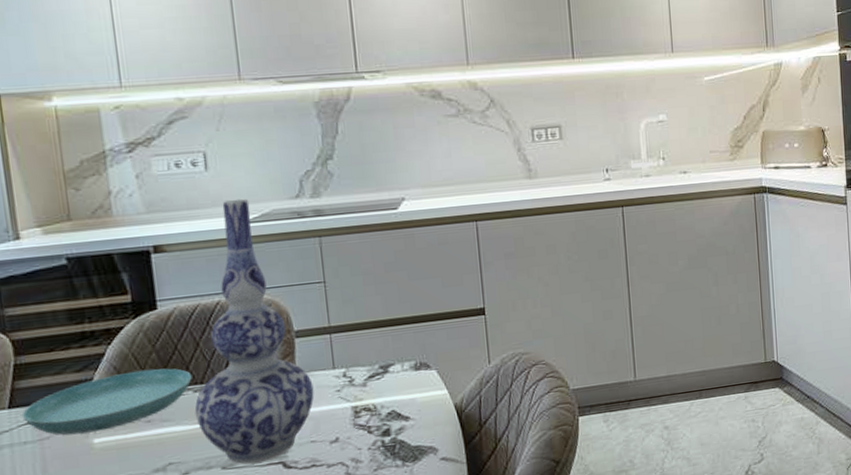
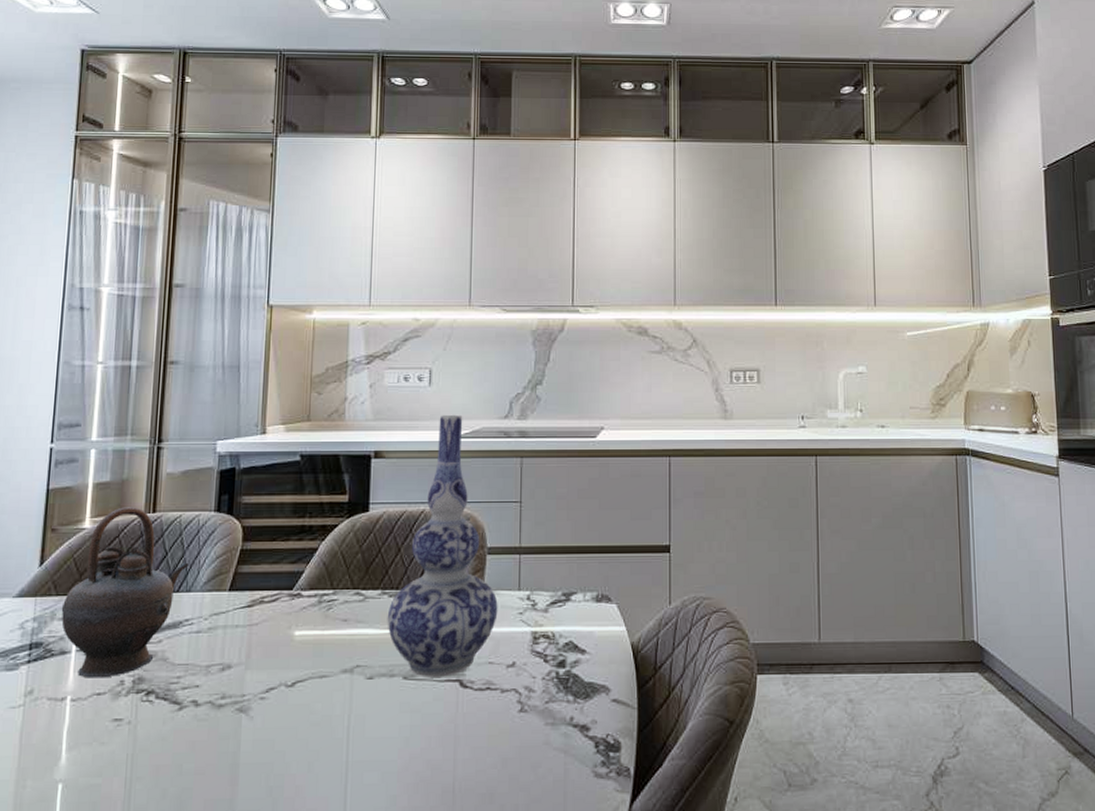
saucer: present [21,368,192,435] -> none [238,569,390,624]

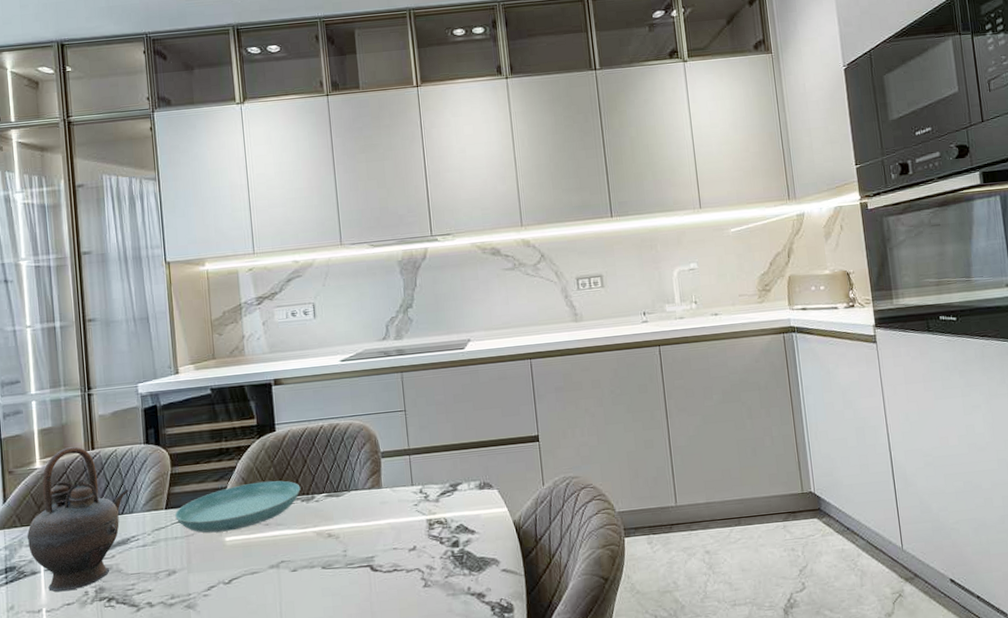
saucer: none [238,569,390,624] -> present [174,480,301,533]
vase: present [387,414,498,677] -> none [302,340,396,566]

